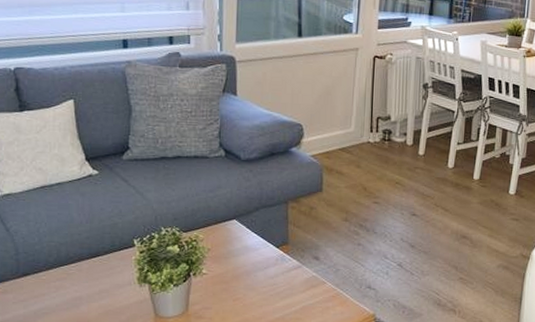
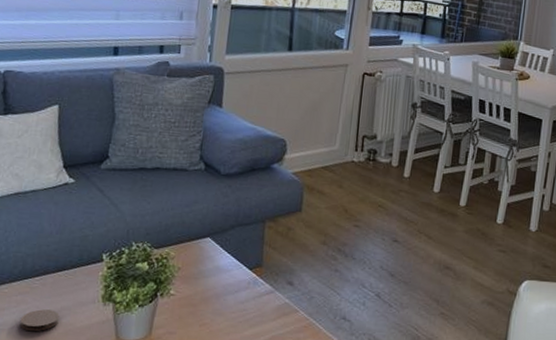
coaster: none [61,293,98,313] -> present [19,309,60,331]

